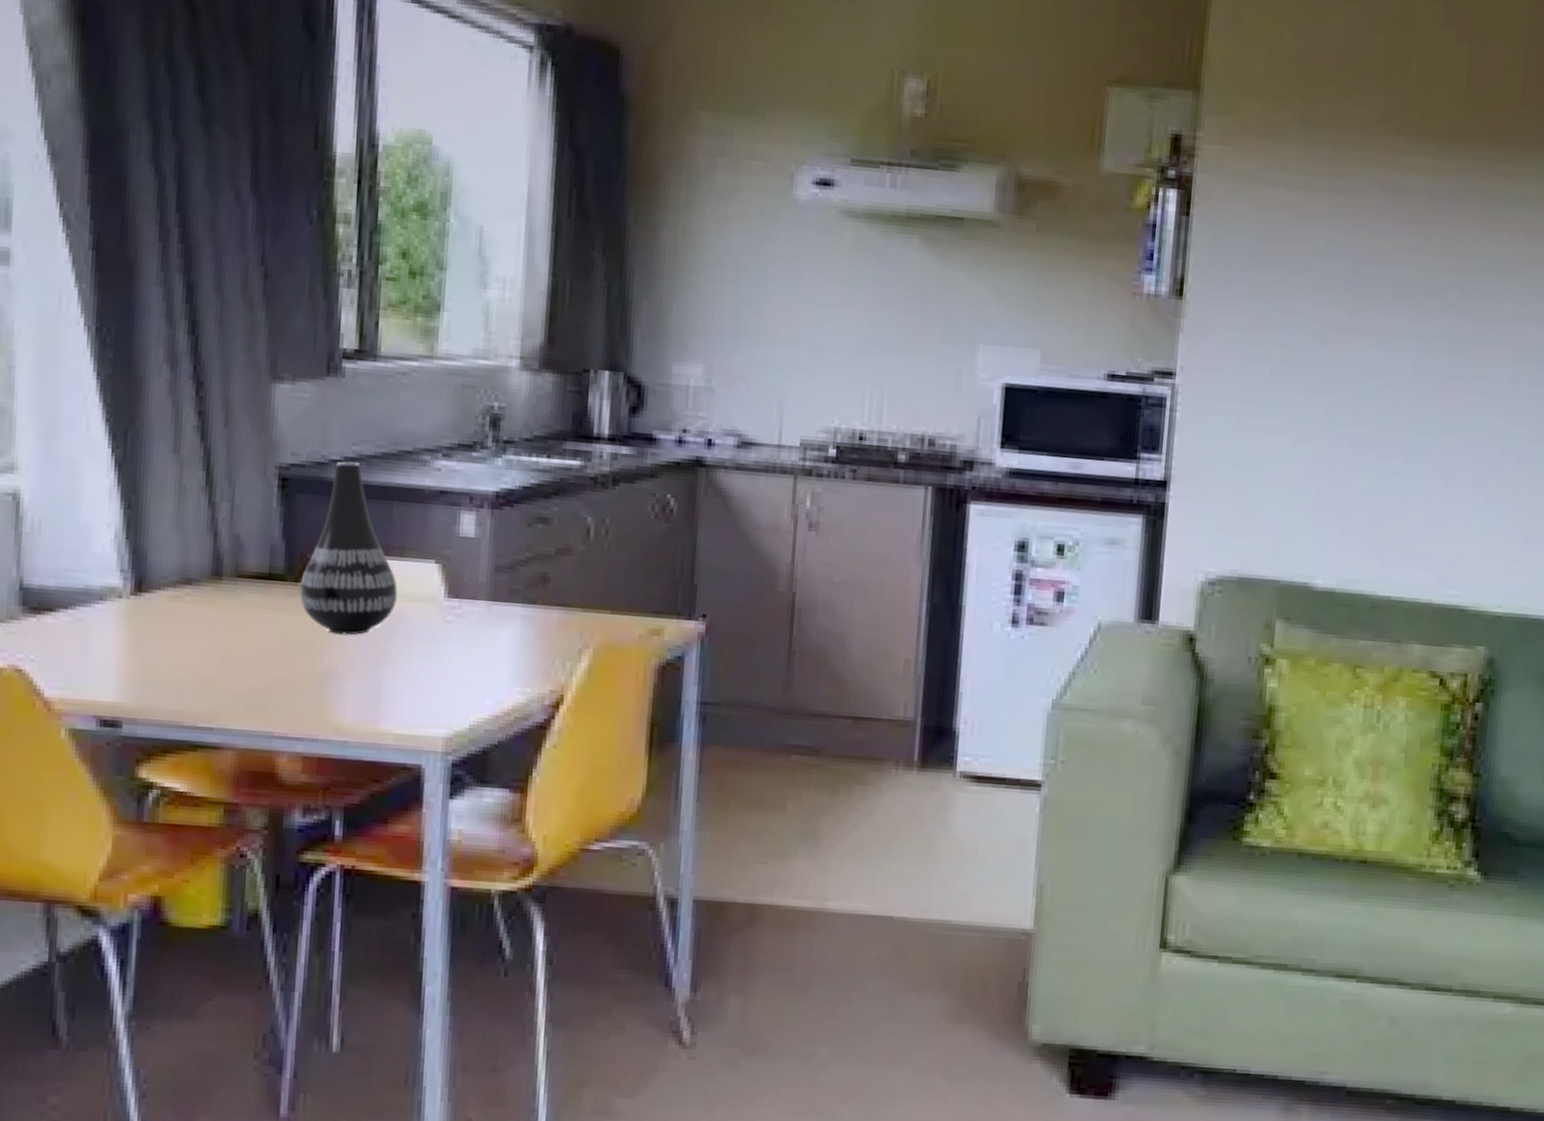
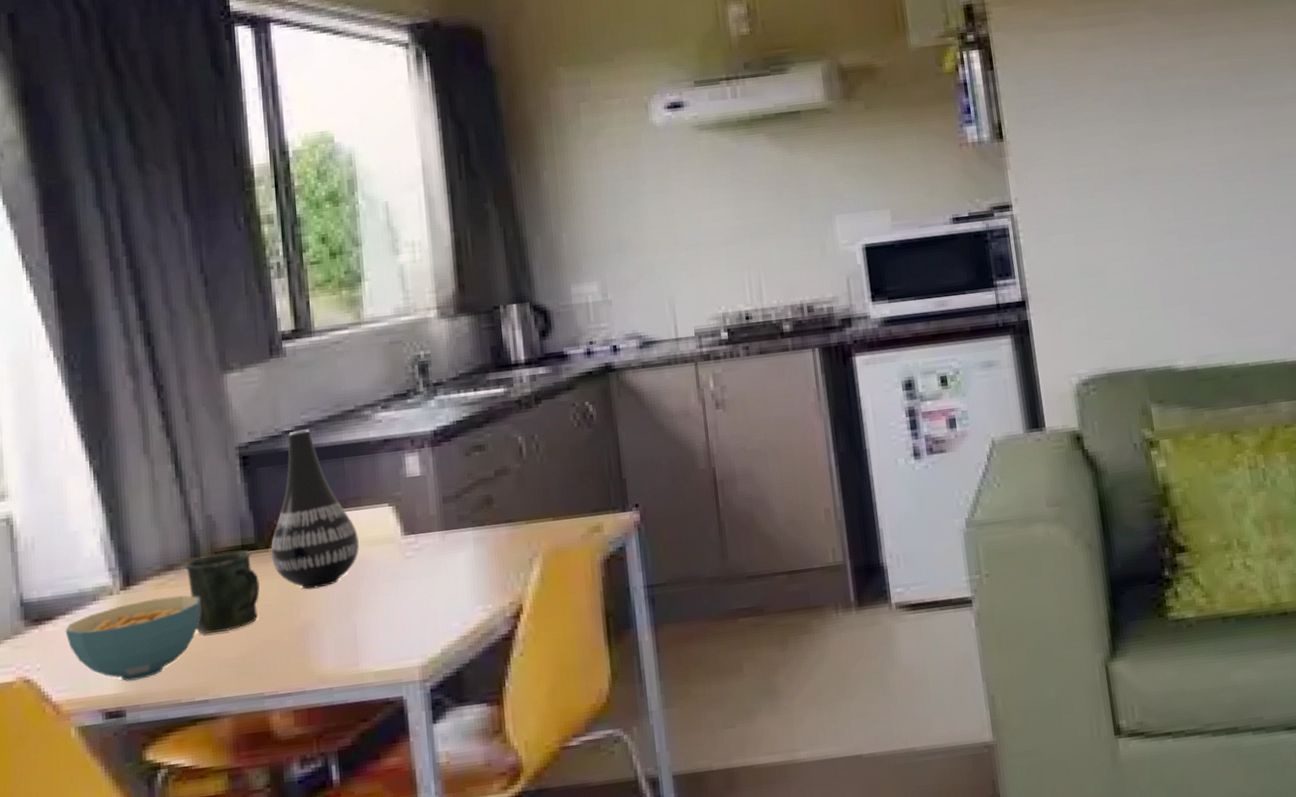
cereal bowl: none [65,611,217,693] -> present [65,595,200,682]
mug: none [203,576,283,661] -> present [184,550,260,634]

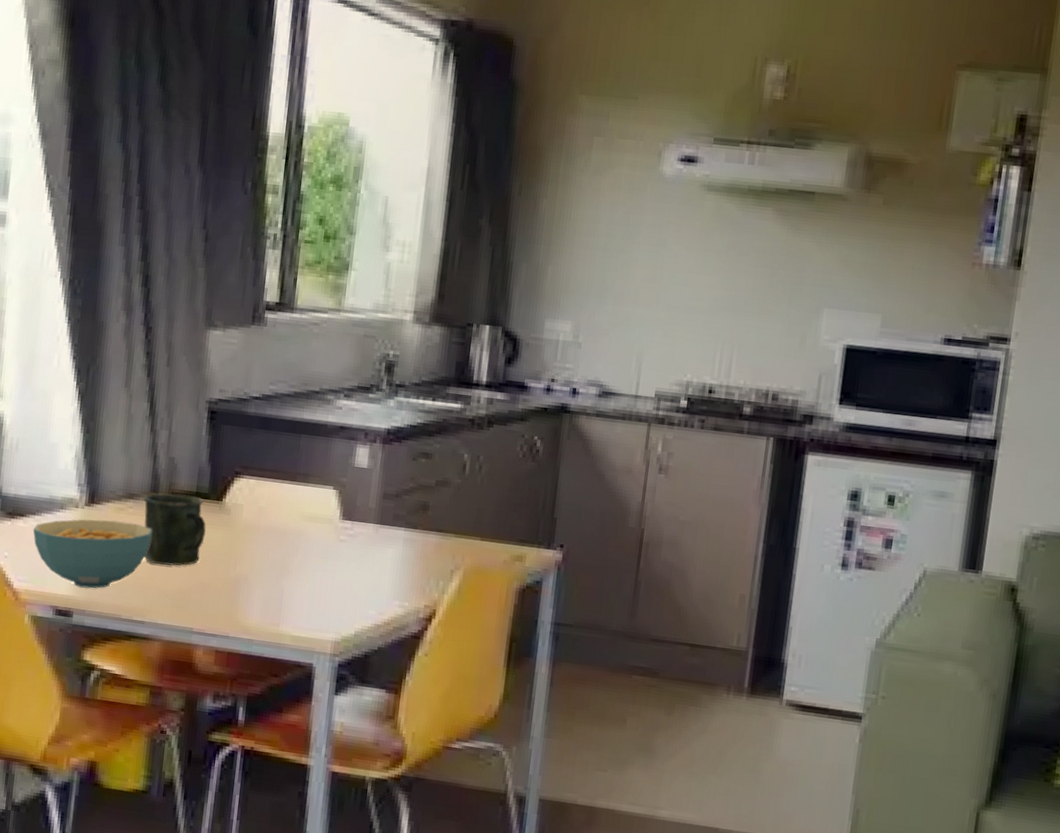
vase: present [271,429,359,590] -> none [220,398,301,548]

